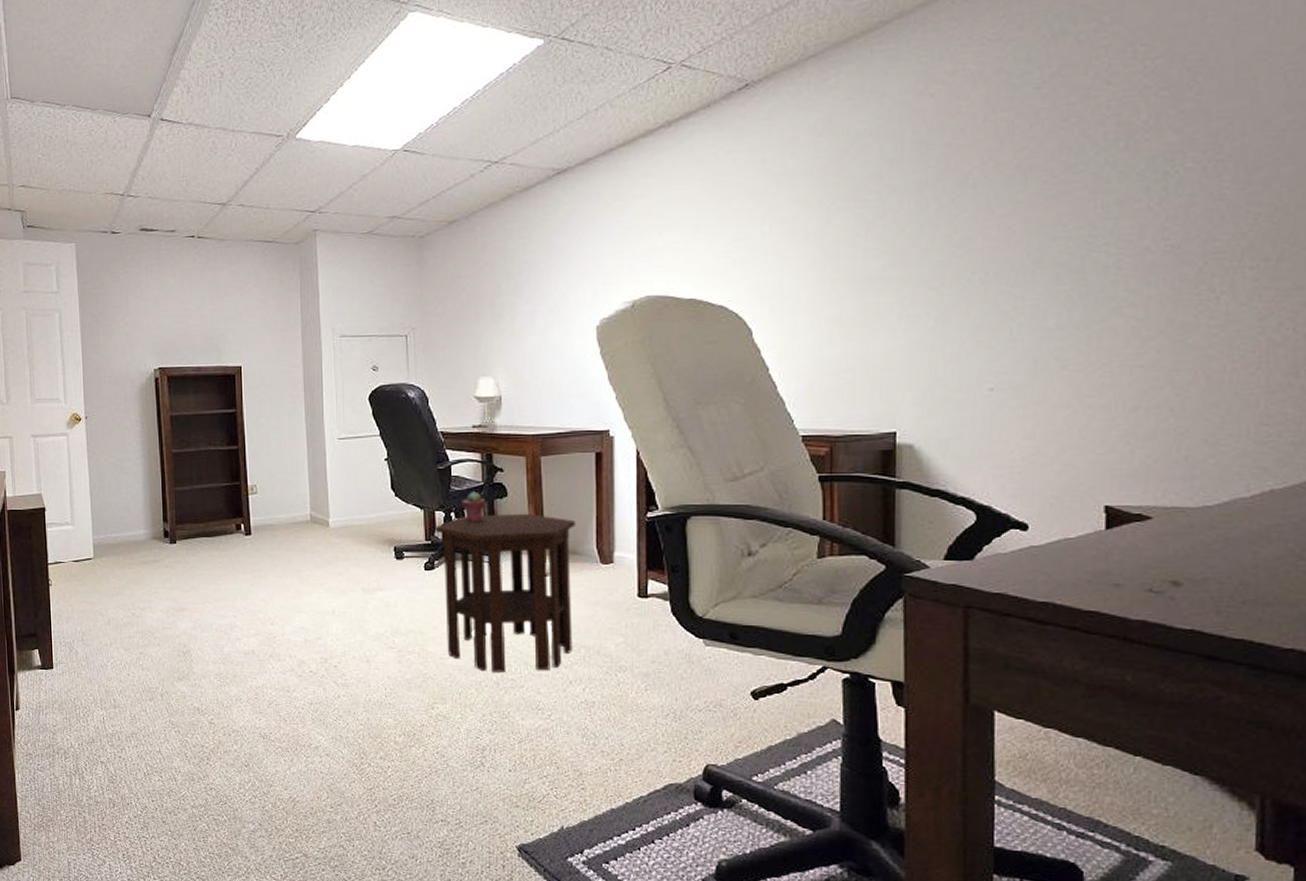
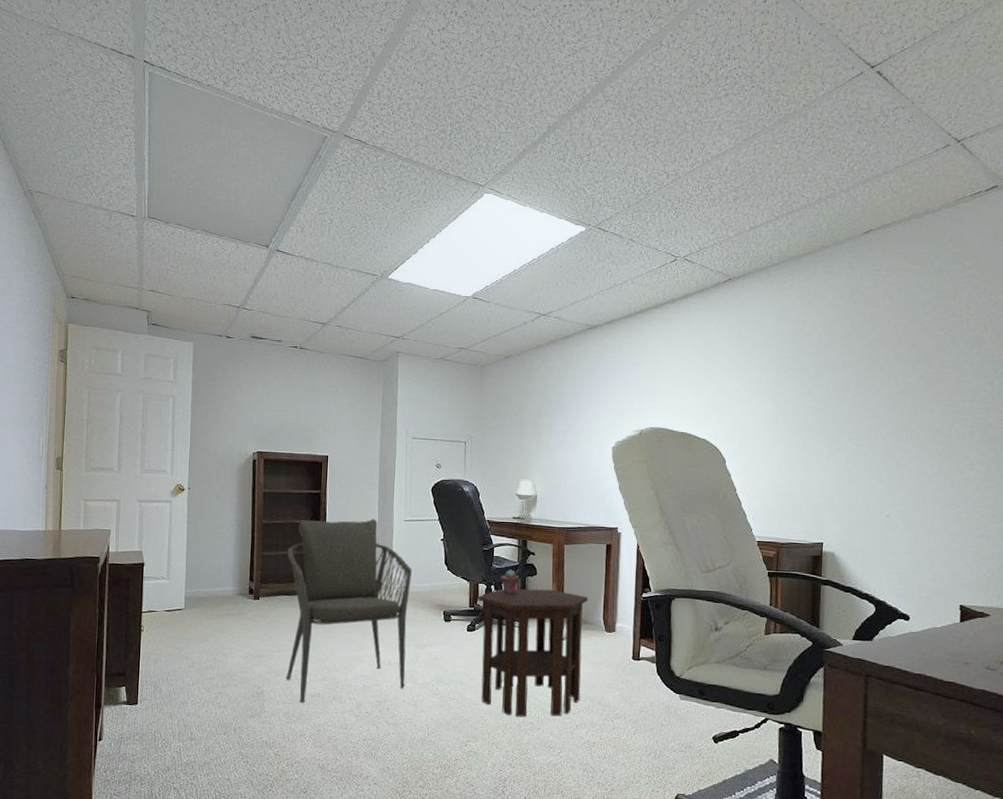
armchair: none [203,439,354,663] -> present [285,518,412,704]

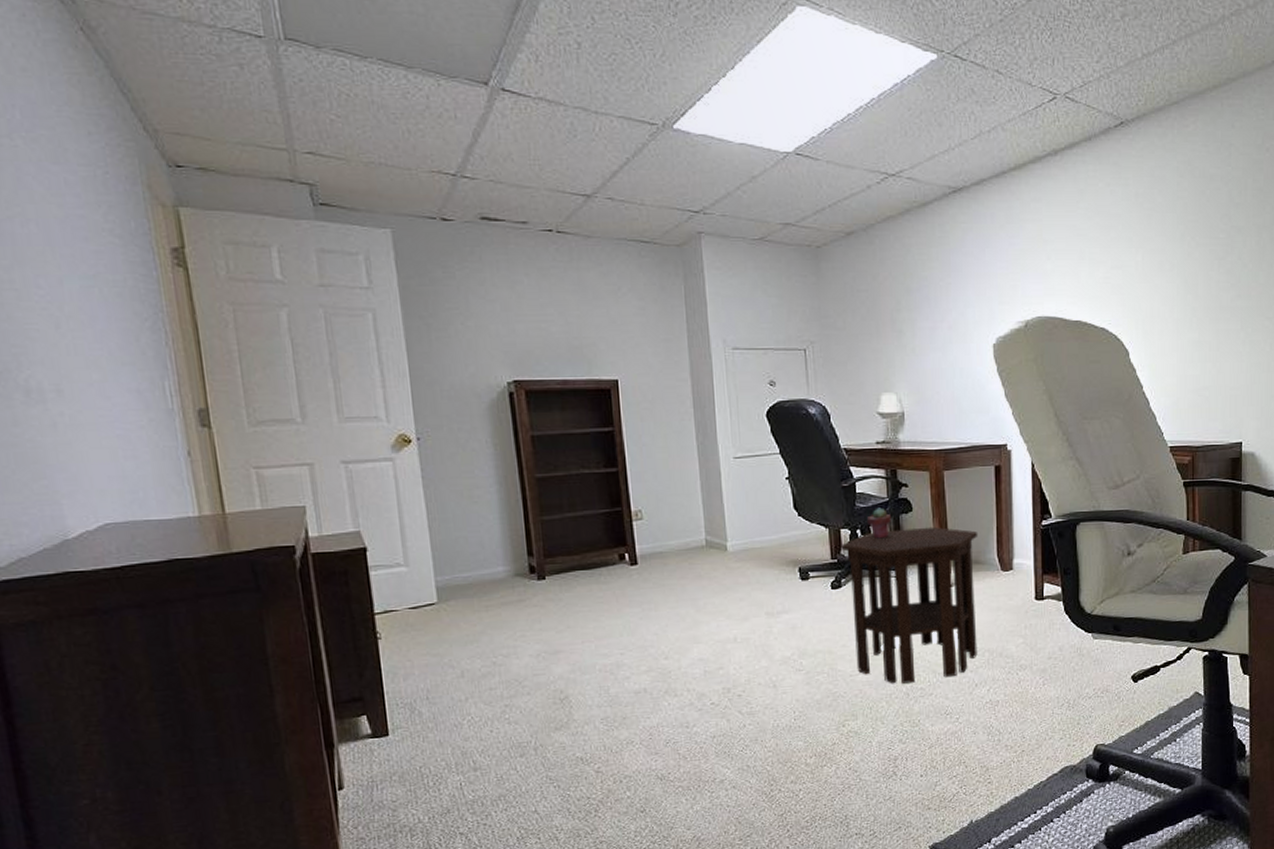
armchair: present [285,518,412,704] -> none [577,459,758,705]

